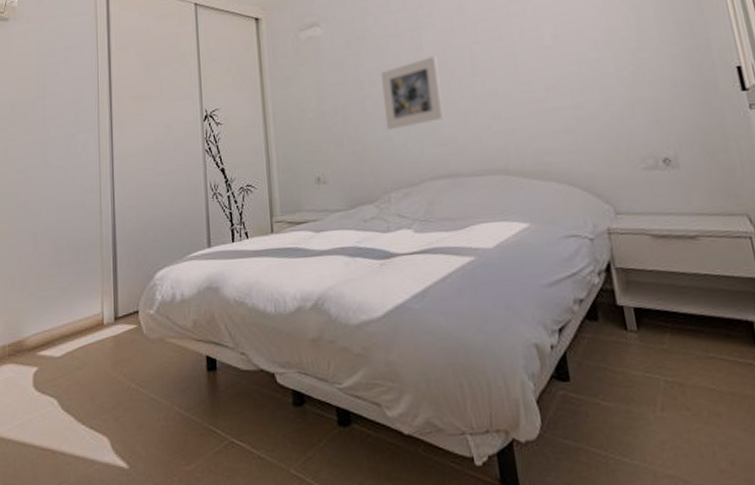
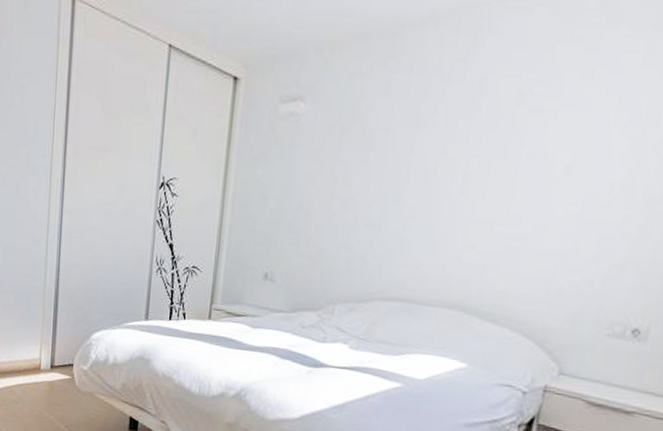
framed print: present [381,56,443,131] -> none [349,163,426,240]

